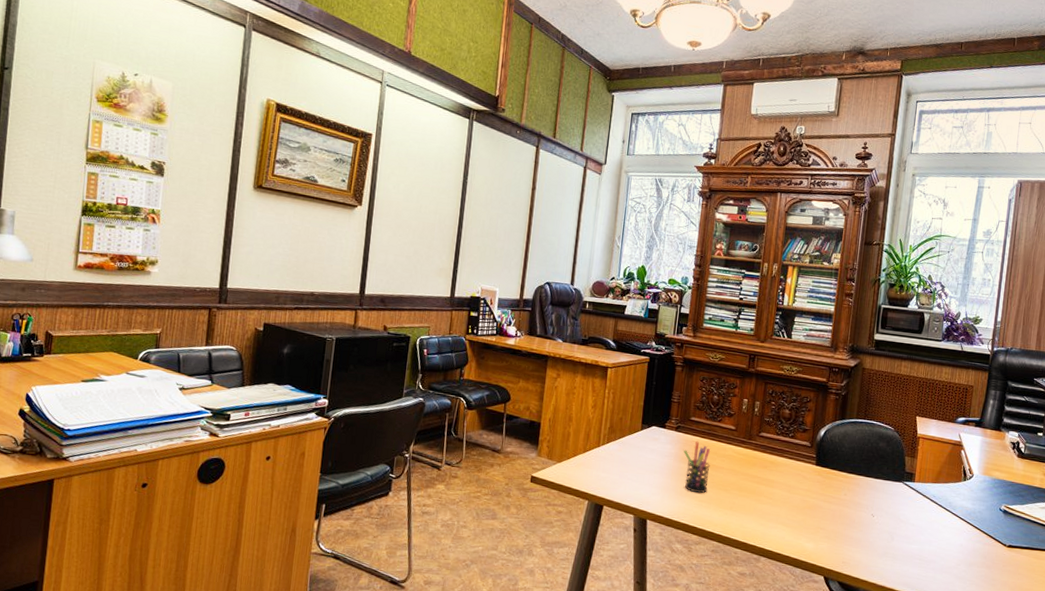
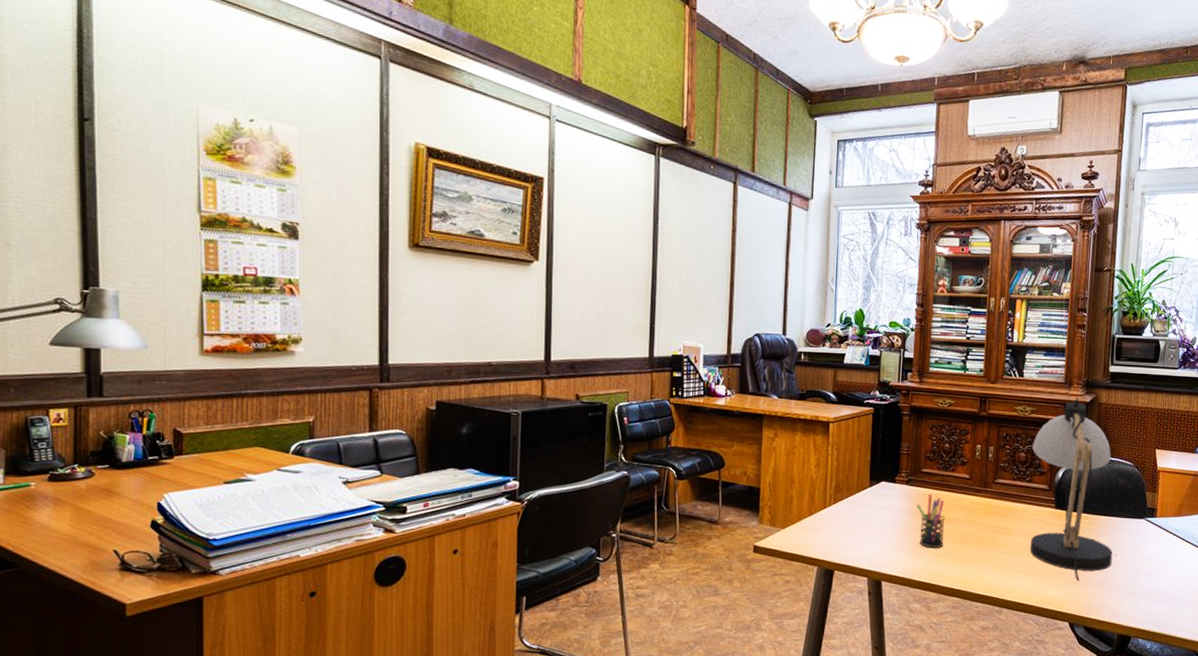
desk lamp: none [790,361,873,537] -> present [1030,397,1113,581]

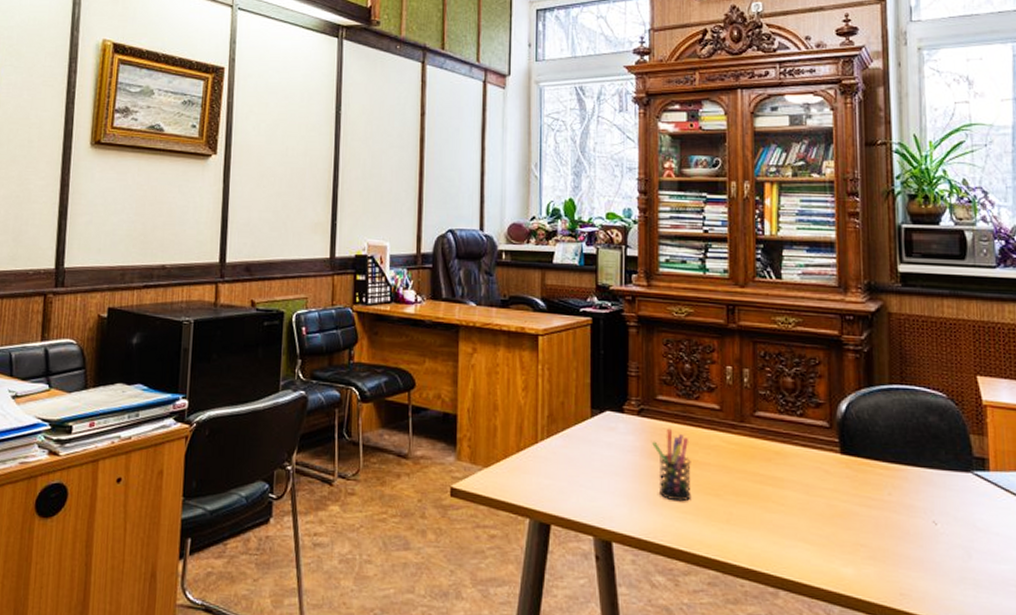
desk lamp: present [1030,397,1113,581] -> none [801,305,931,557]

